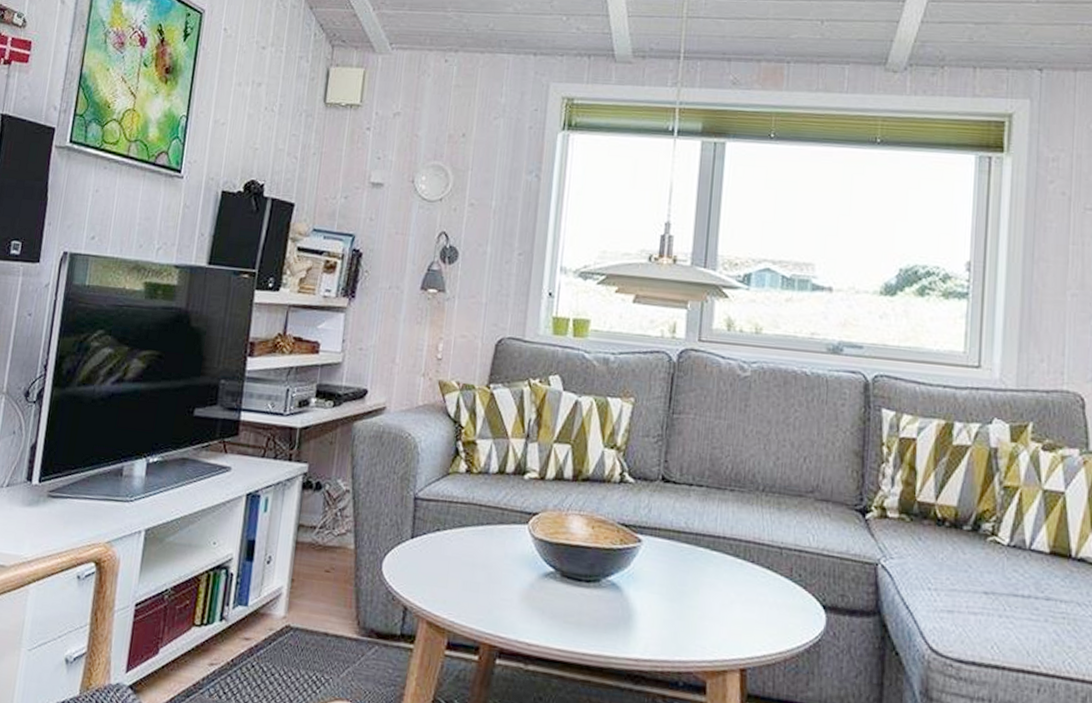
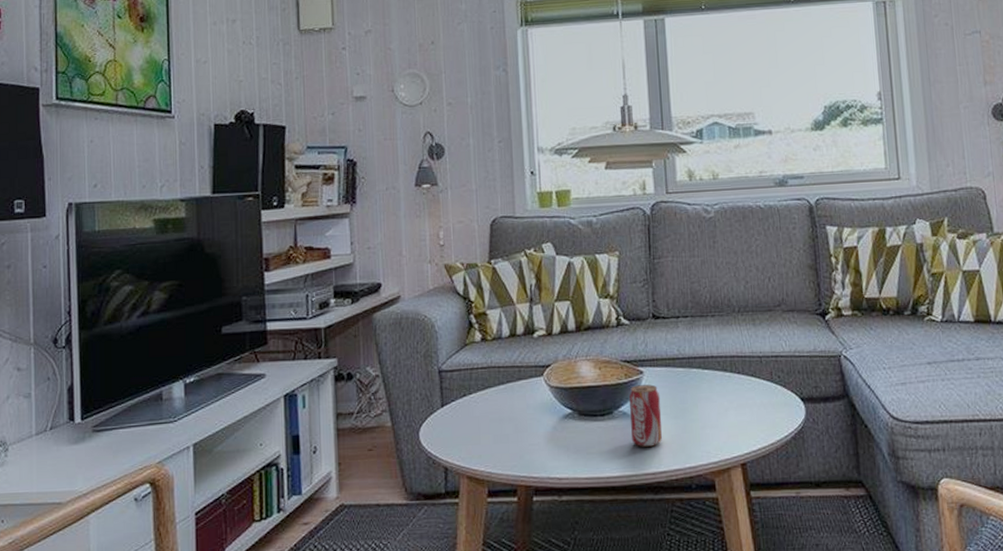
beverage can: none [617,554,658,629] -> present [628,384,662,447]

